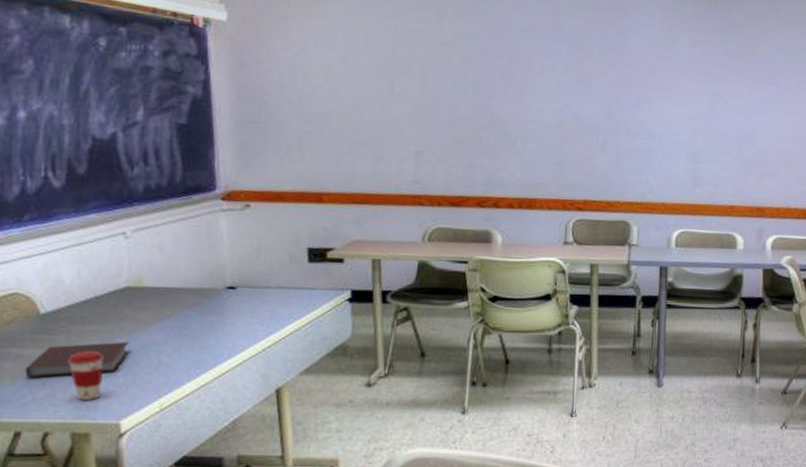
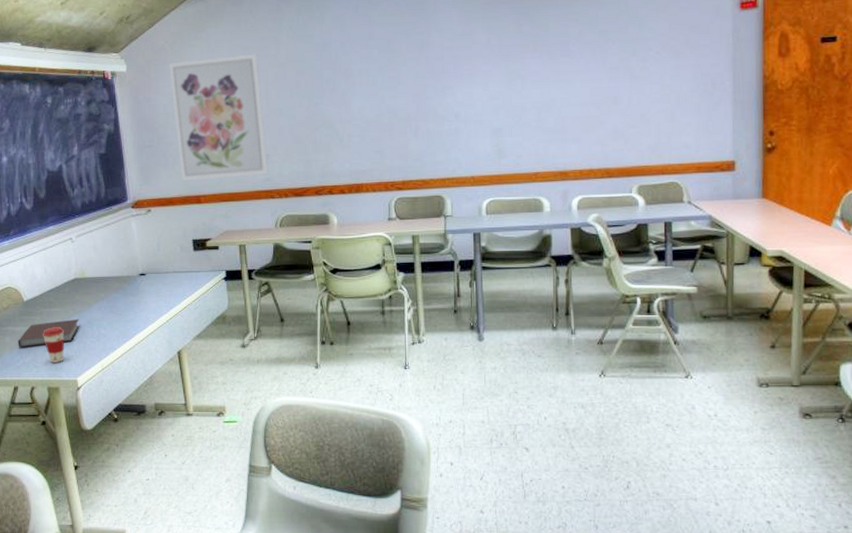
wall art: none [290,19,419,177] -> present [169,54,269,181]

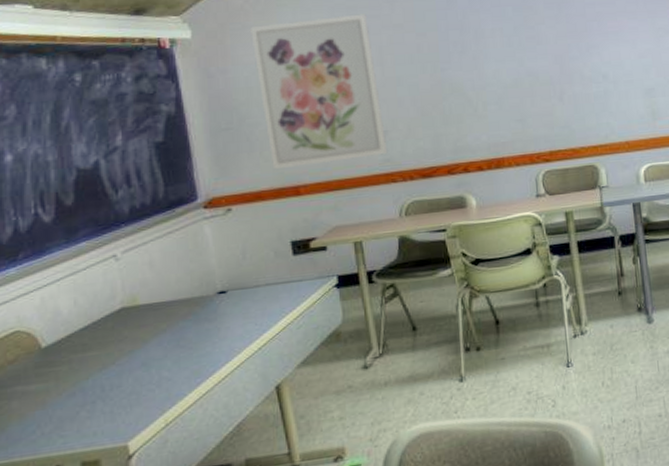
notebook: present [18,318,80,347] -> none [32,361,130,413]
coffee cup: present [43,326,64,363] -> none [72,375,107,428]

